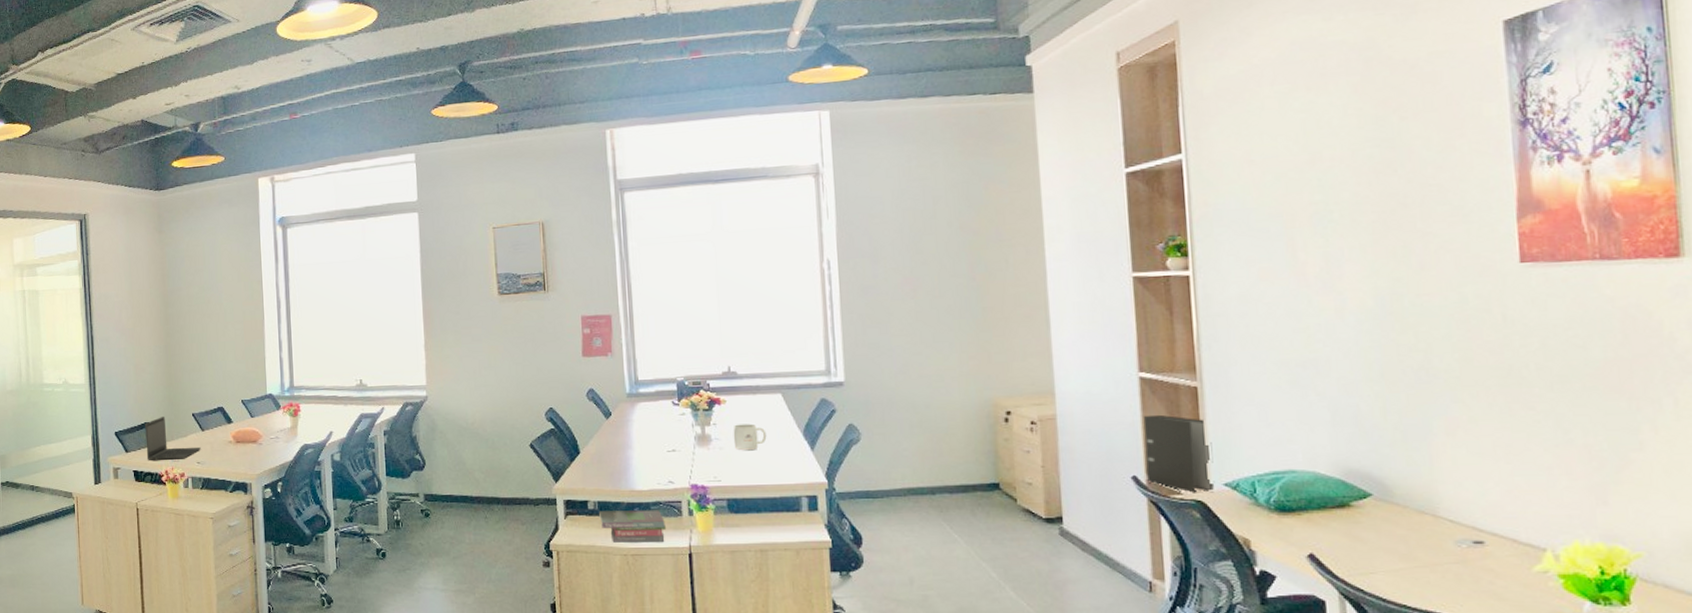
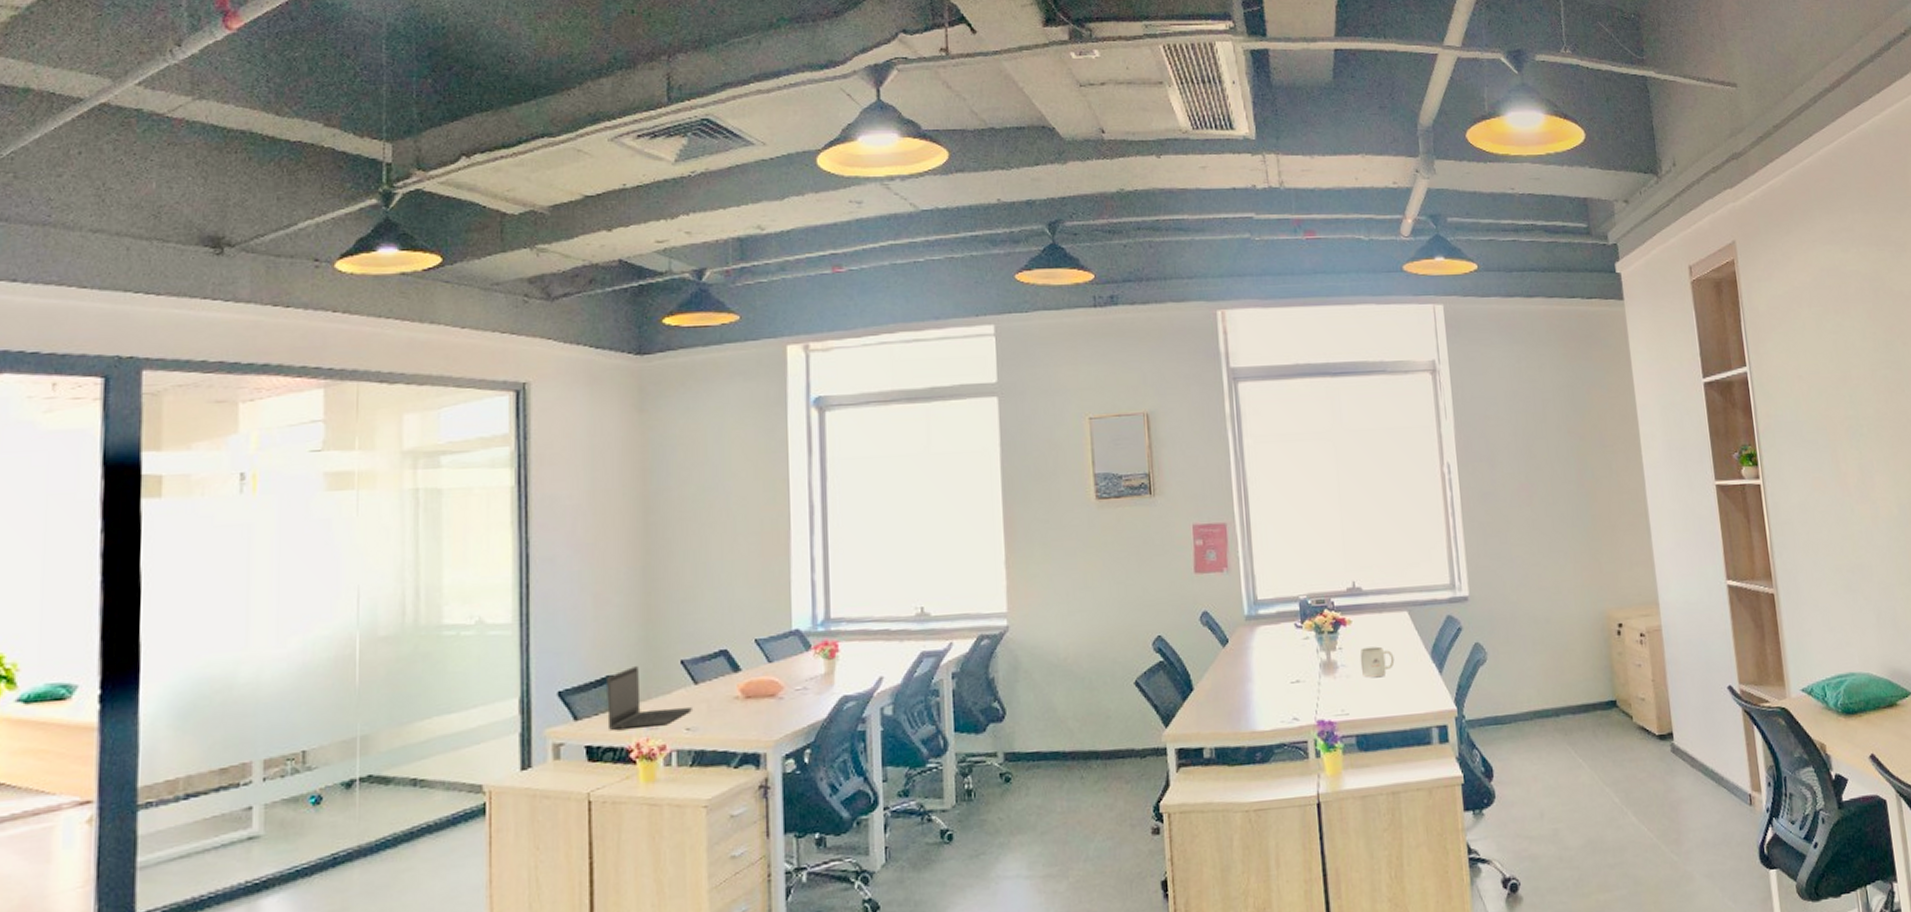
books: present [599,510,666,543] -> none [1217,753,1291,797]
binder: present [1143,415,1214,493] -> none [1733,623,1794,701]

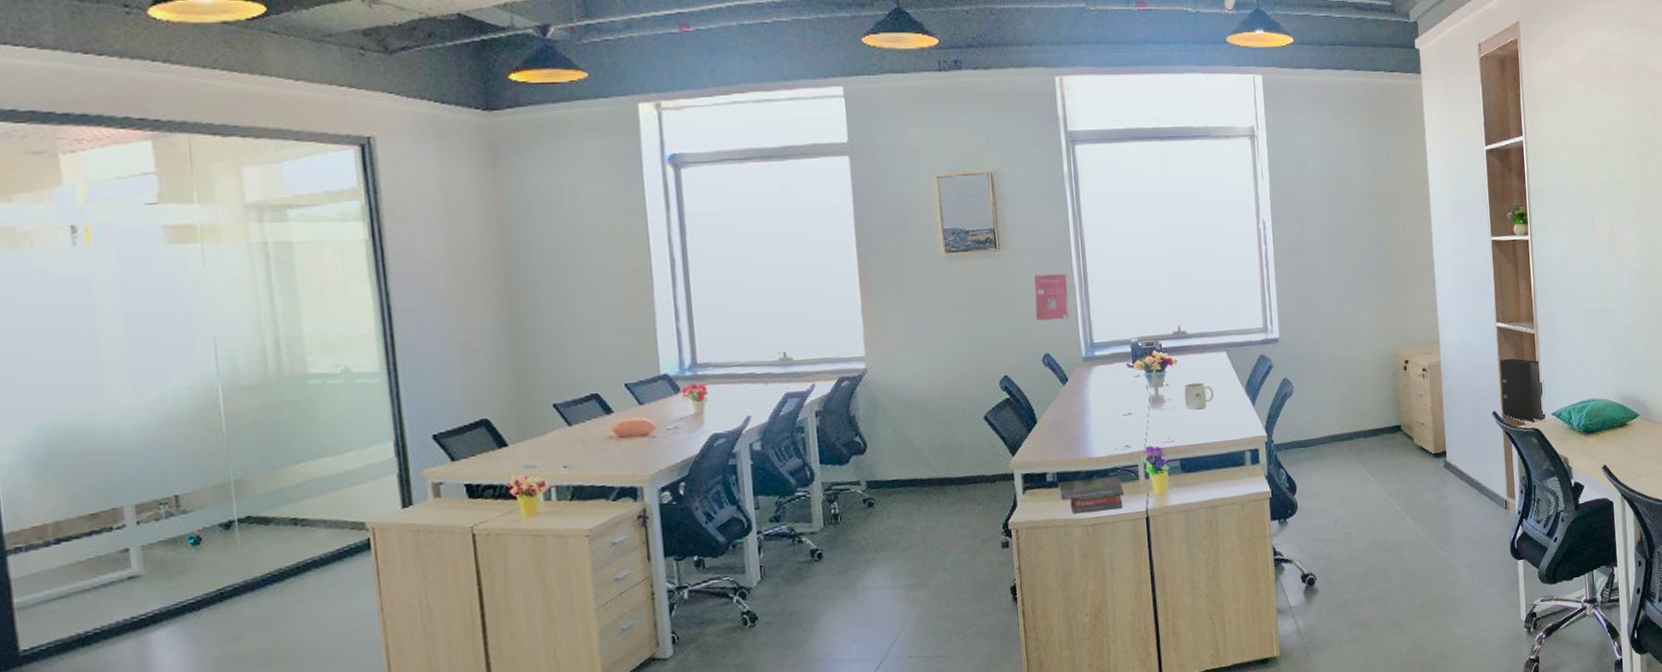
laptop: present [607,666,692,730] -> none [481,410,568,469]
books: none [1217,753,1291,797] -> present [1058,476,1124,514]
binder: none [1733,623,1794,701] -> present [1499,358,1546,423]

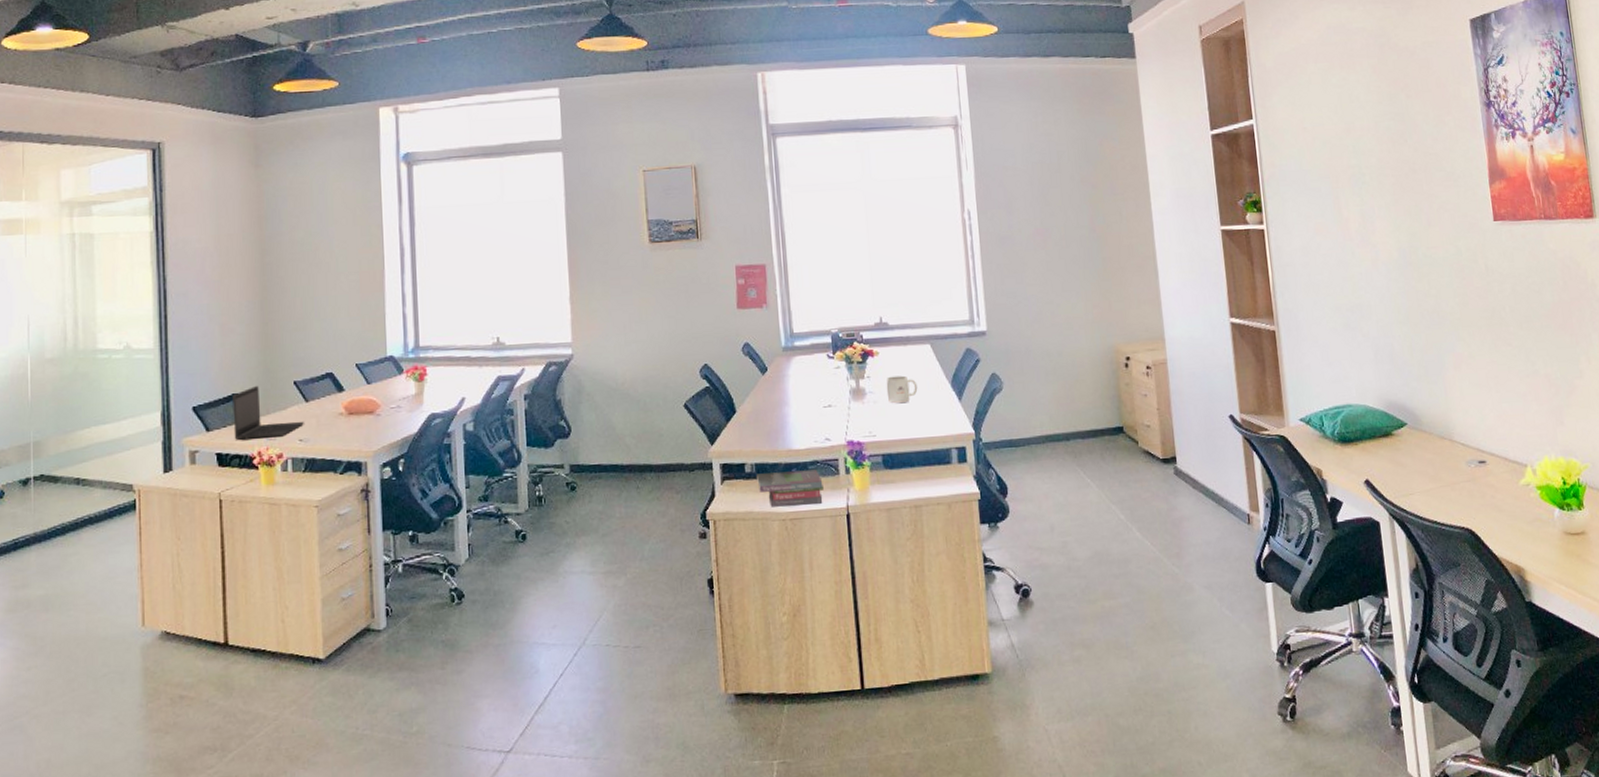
laptop: none [481,410,568,469] -> present [233,386,304,440]
binder: present [1499,358,1546,423] -> none [1235,357,1293,429]

